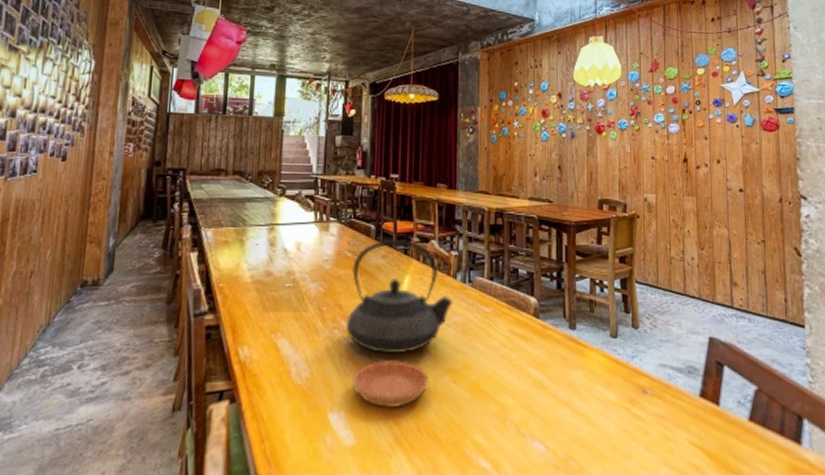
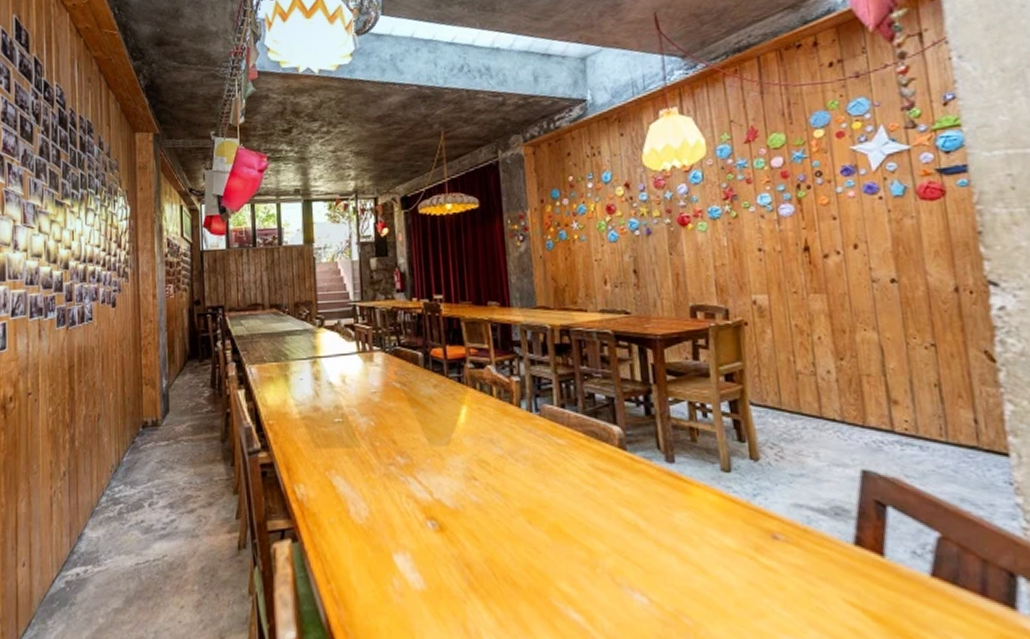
teapot: present [345,238,453,354] -> none [402,366,520,492]
saucer: present [352,360,430,409] -> none [414,499,502,552]

